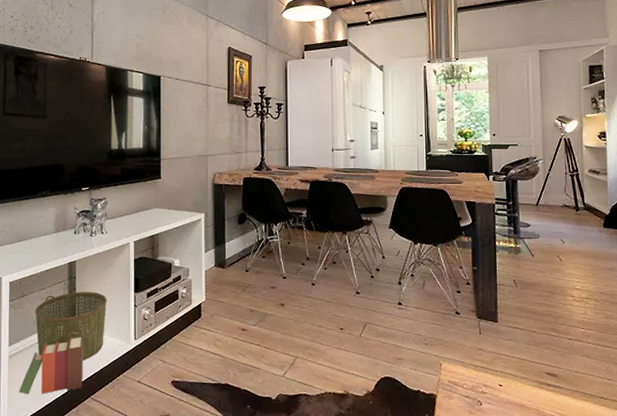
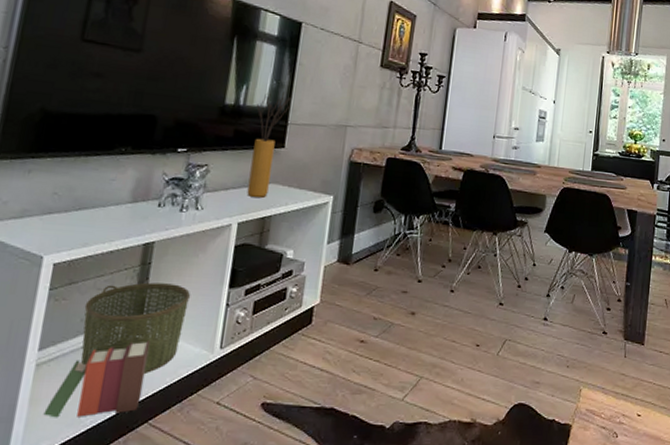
vase: none [134,134,161,221] -> present [247,91,292,198]

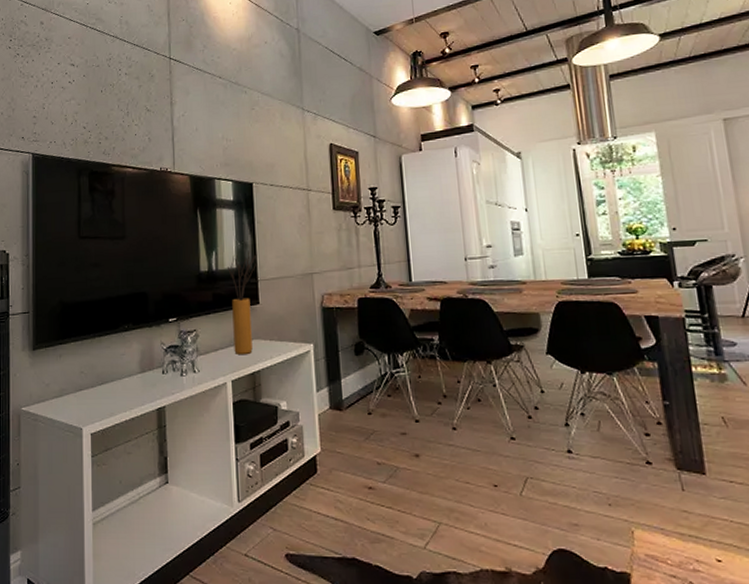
books: present [43,341,150,418] -> none [105,498,180,571]
basket: present [81,282,190,373] -> none [120,443,203,528]

